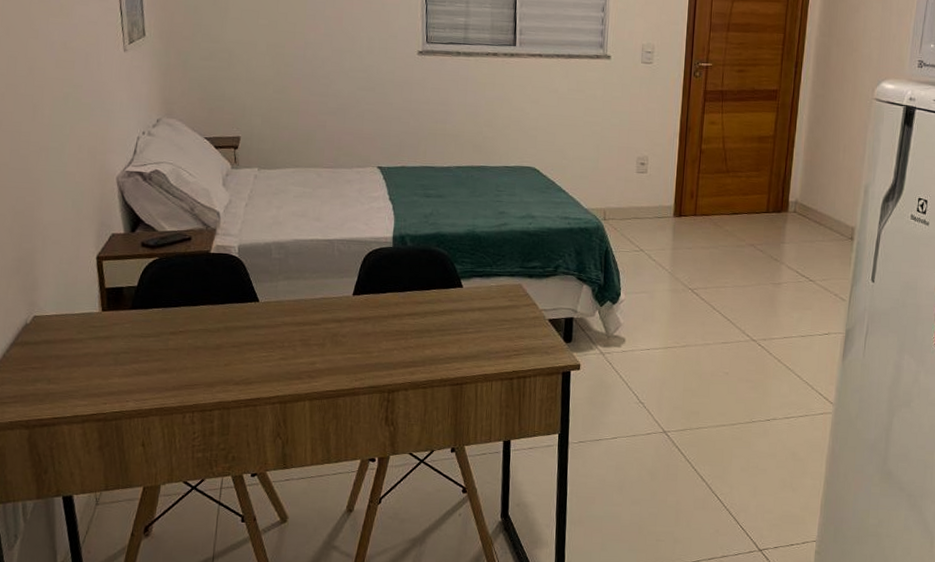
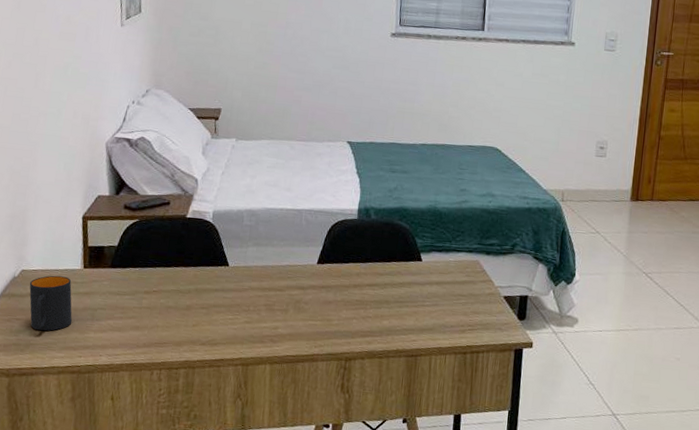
mug: none [43,320,94,379] -> present [29,275,73,331]

